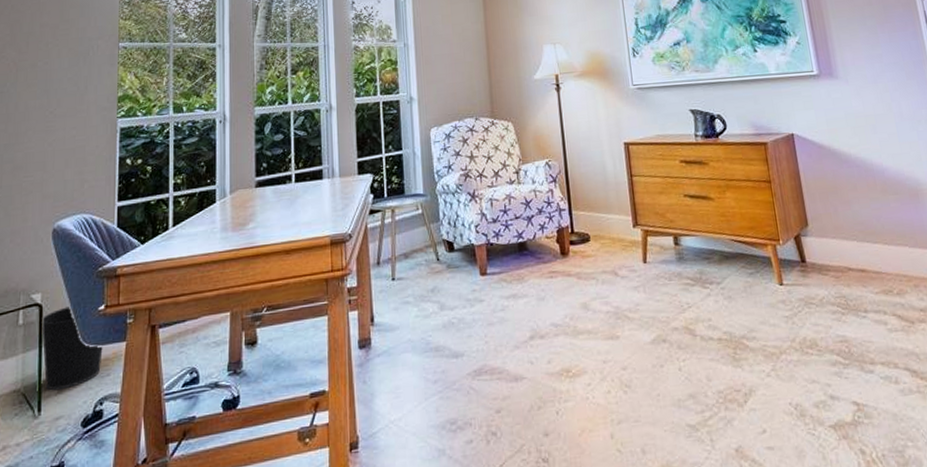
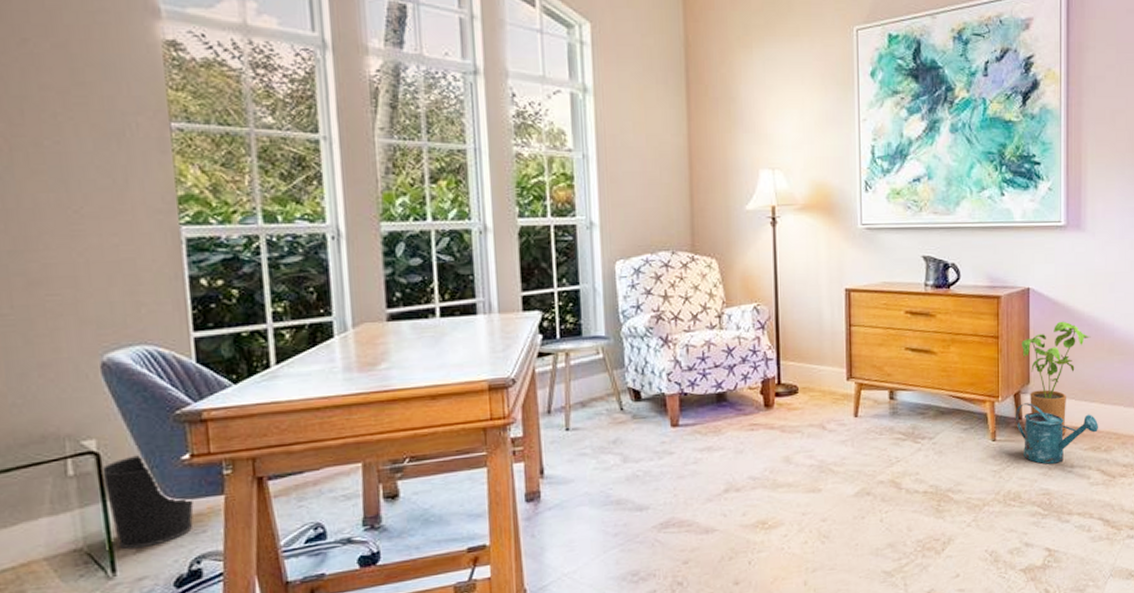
house plant: none [793,163,862,279] -> present [1021,321,1091,436]
watering can: none [798,245,887,309] -> present [1015,403,1099,464]

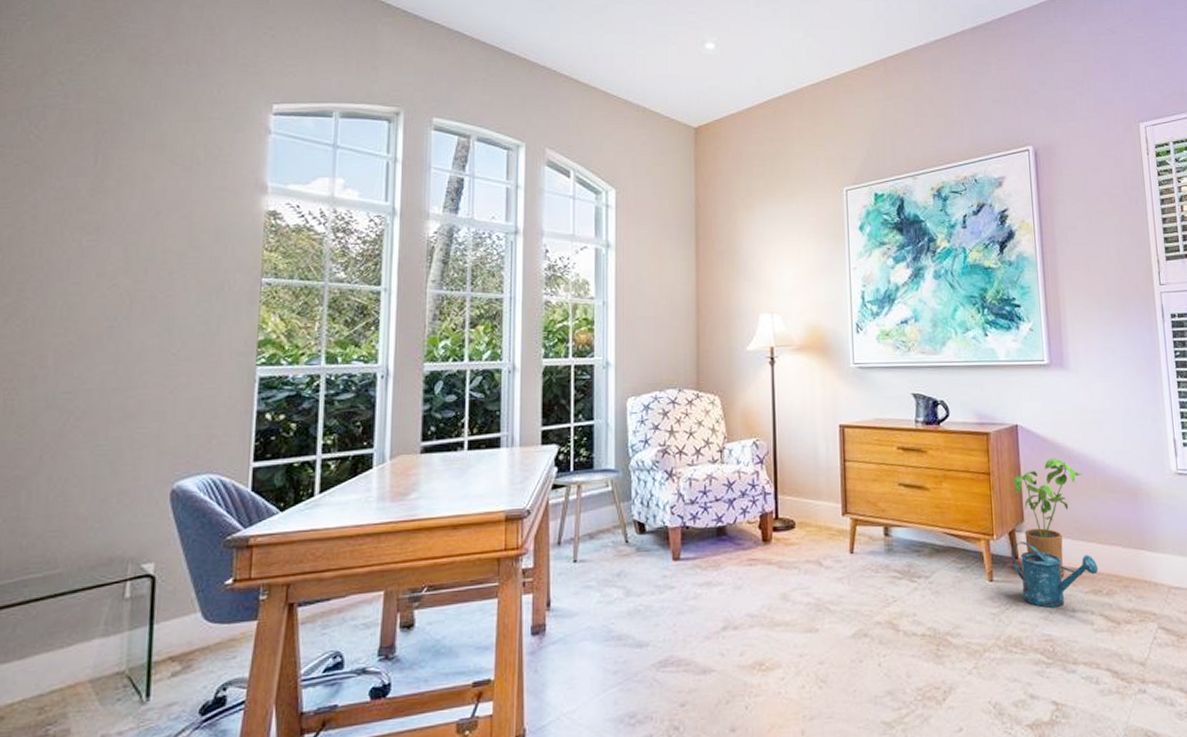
wastebasket: present [100,453,194,550] -> none [153,577,229,674]

